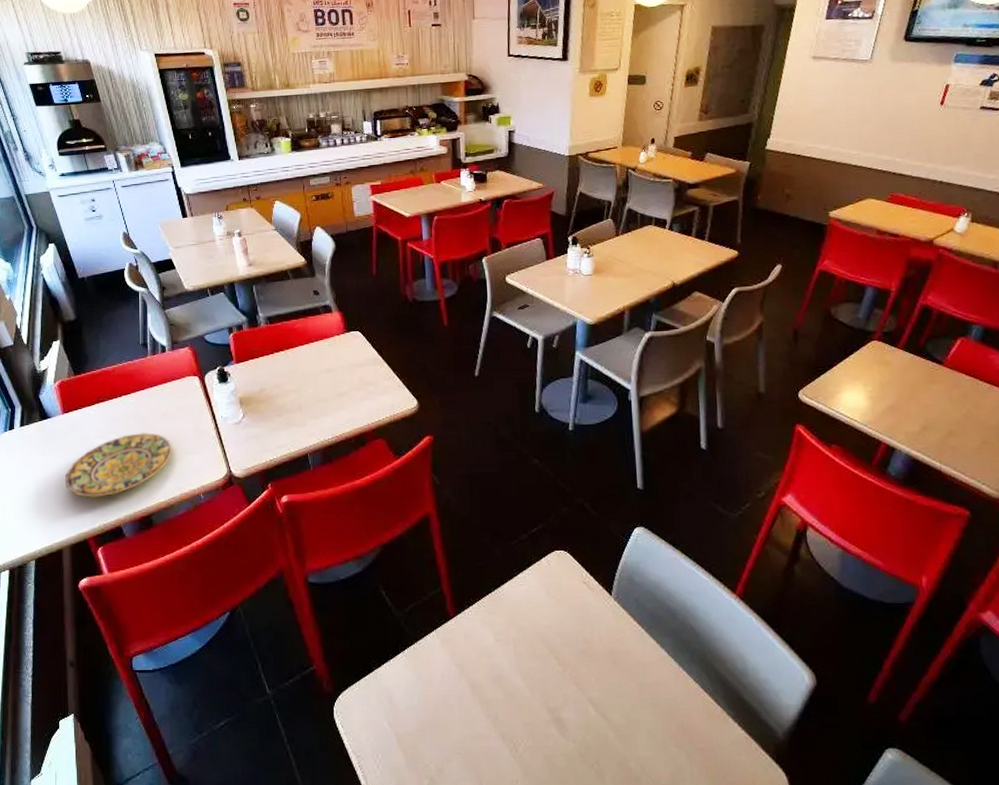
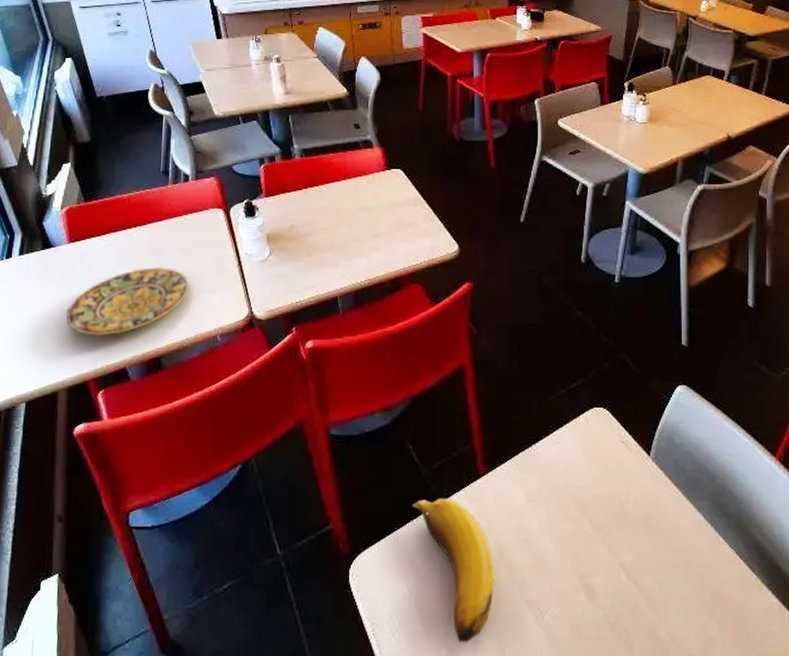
banana: none [387,639,471,774] -> present [411,498,496,643]

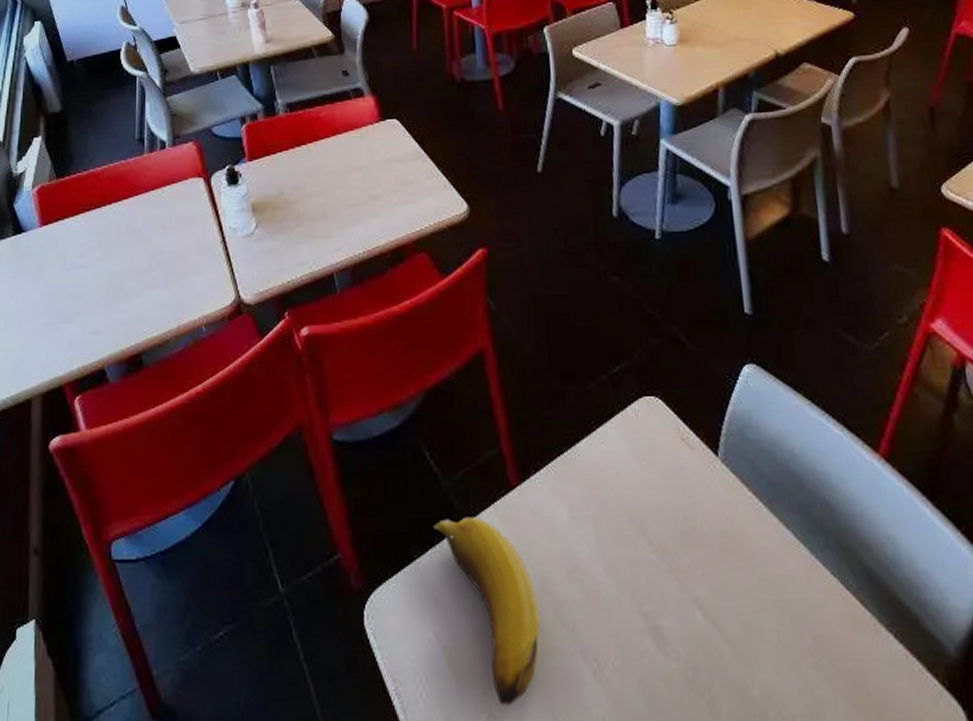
plate: present [66,266,189,336] -> none [40,247,170,332]

